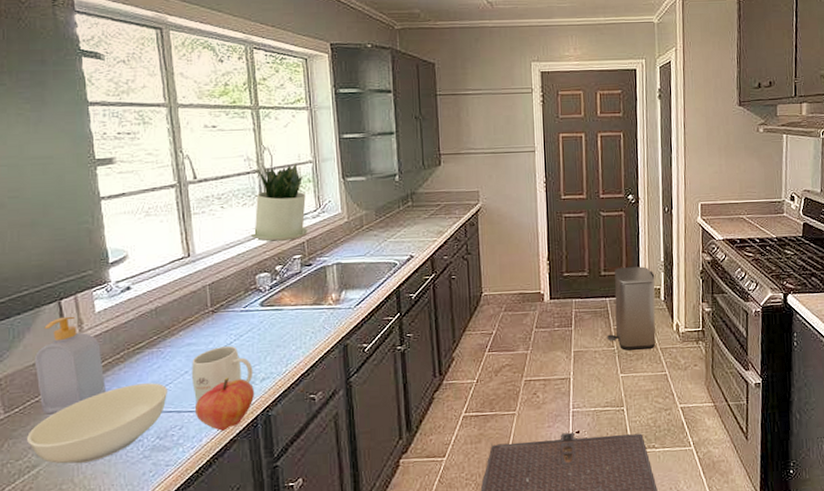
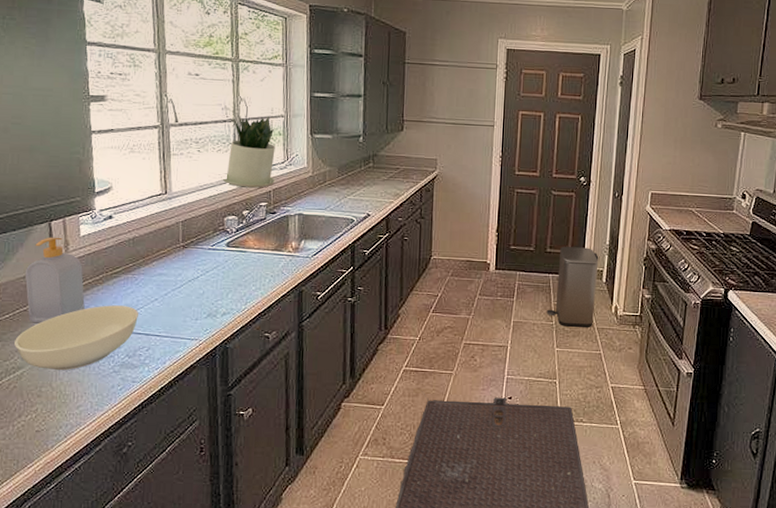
mug: present [192,346,253,402] -> none [161,280,216,328]
fruit: present [194,377,255,431] -> none [161,308,216,357]

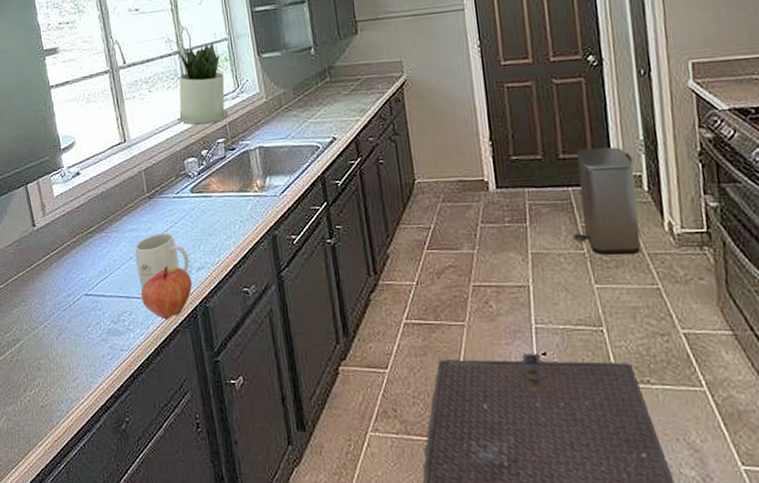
bowl: present [14,305,138,371] -> none [11,267,117,341]
soap bottle: present [25,237,85,323] -> none [11,200,67,292]
mug: none [161,280,216,328] -> present [135,233,190,289]
fruit: none [161,308,216,357] -> present [140,265,193,320]

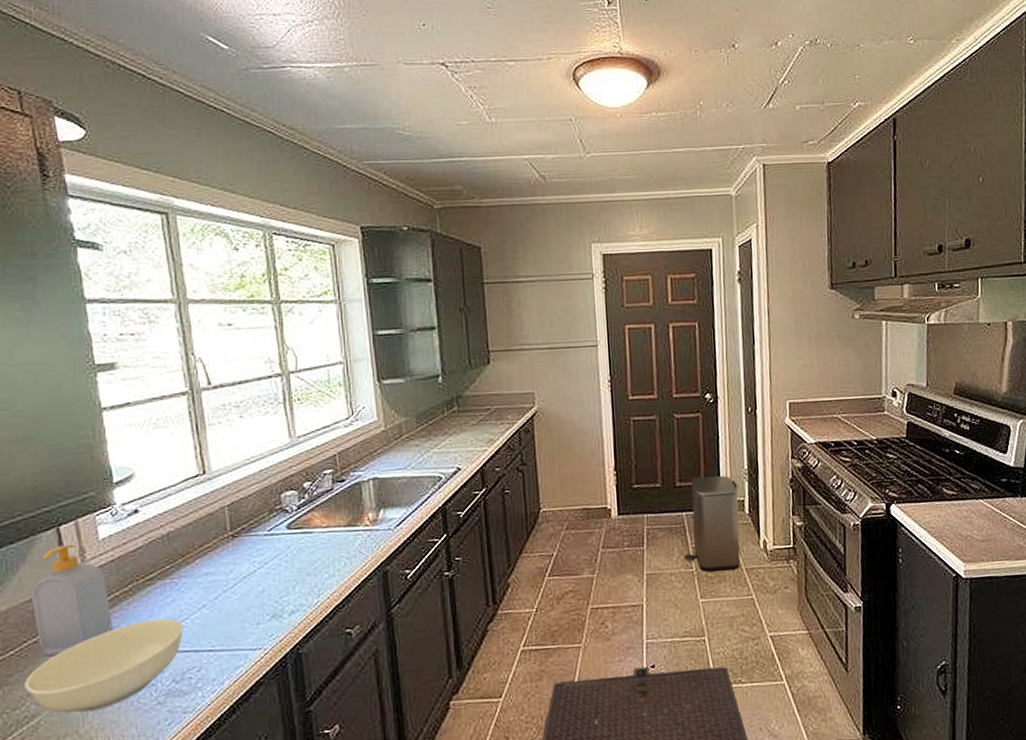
soap bottle: none [11,200,67,292] -> present [30,544,113,657]
bowl: none [11,267,117,341] -> present [25,618,183,713]
mug: present [135,233,190,289] -> none [210,575,281,640]
fruit: present [140,265,193,320] -> none [214,610,283,673]
planter: present [175,41,229,125] -> none [272,364,340,454]

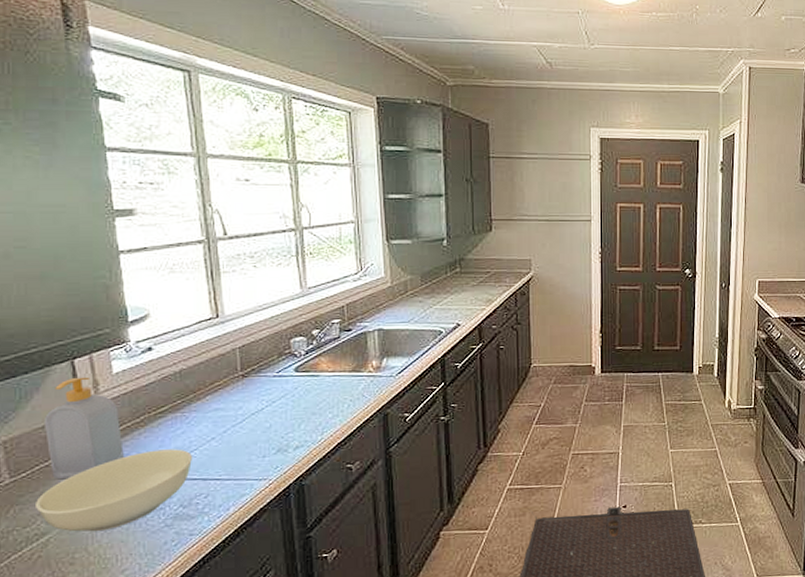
pedal bin: present [684,475,741,572] -> none [658,342,709,426]

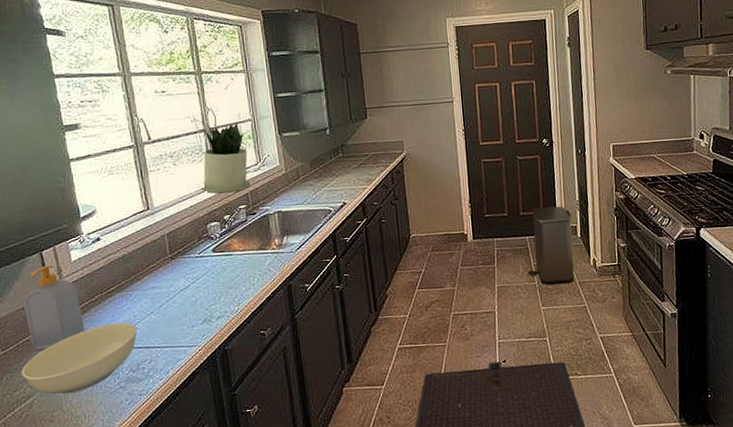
planter: none [283,221,348,304] -> present [199,121,251,193]
pedal bin: none [658,342,709,426] -> present [528,206,575,285]

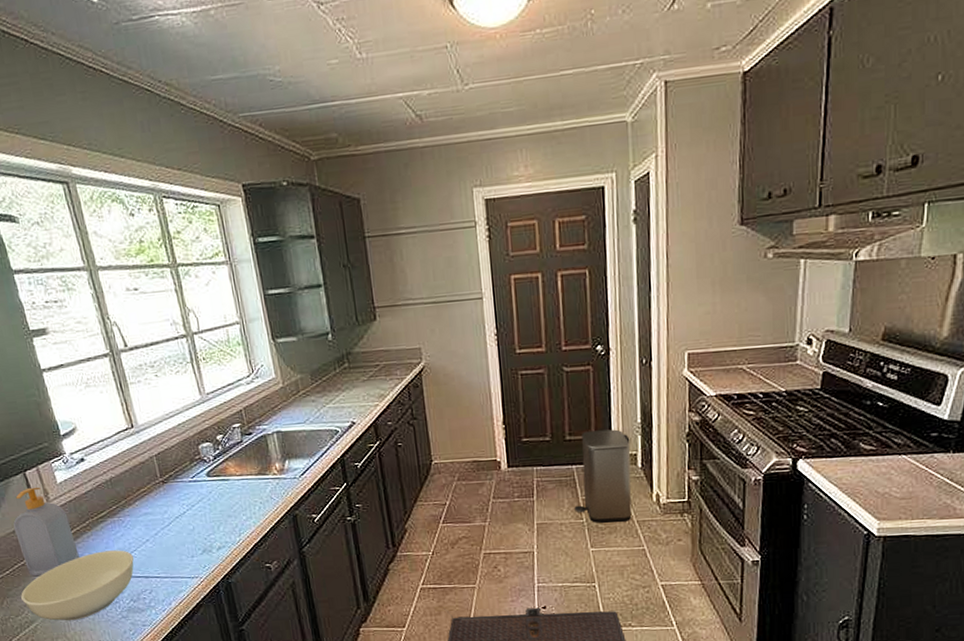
planter: present [199,121,251,193] -> none [184,325,244,410]

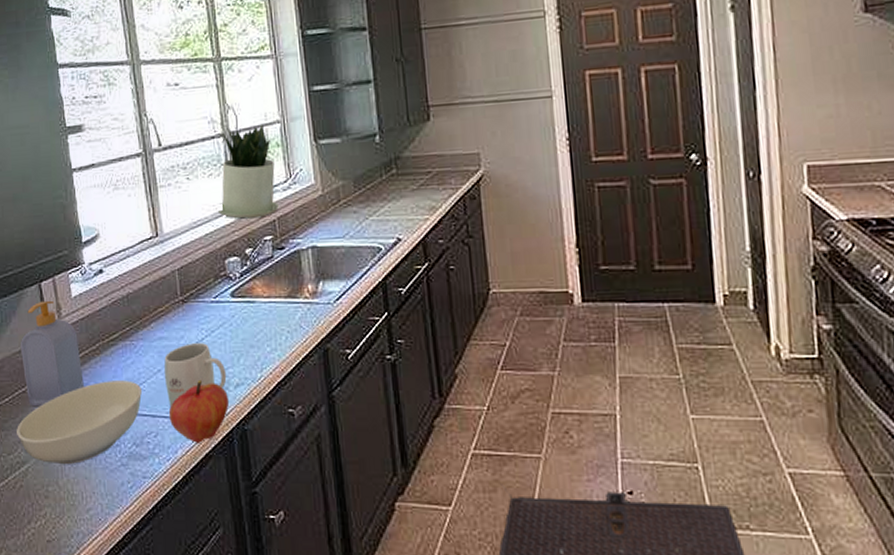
mug: none [151,516,210,569] -> present [164,343,227,407]
fruit: none [160,545,214,596] -> present [168,380,230,443]
planter: none [184,325,244,410] -> present [216,123,279,219]
pedal bin: present [574,429,632,523] -> none [667,258,744,381]

